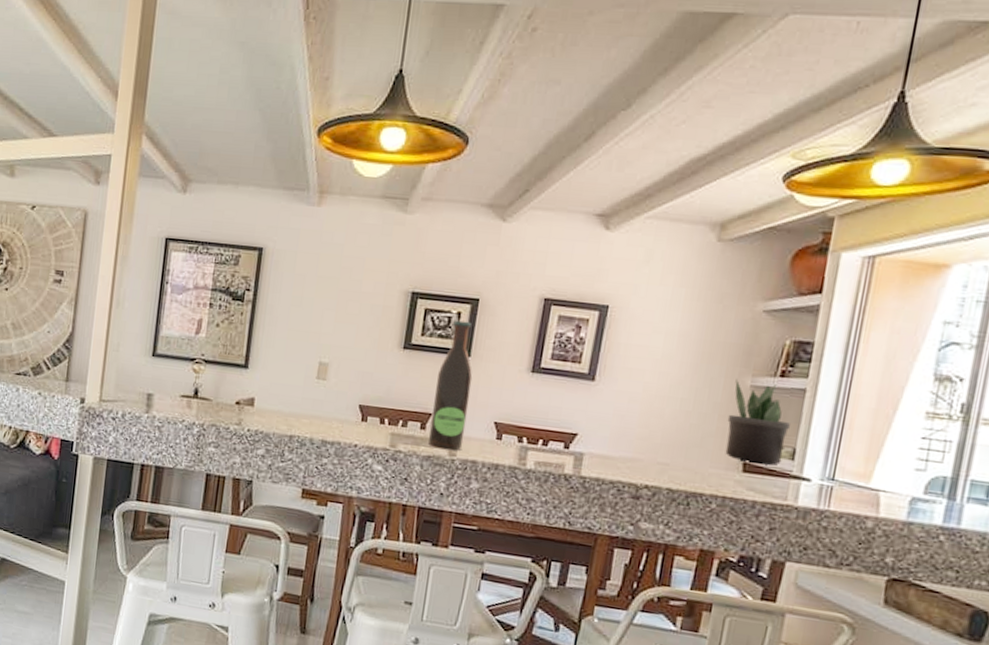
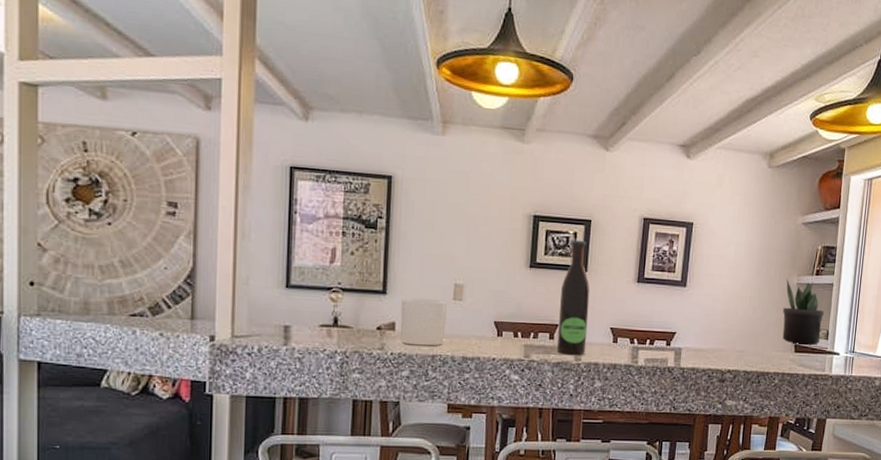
mug: none [259,373,310,427] -> present [400,298,447,348]

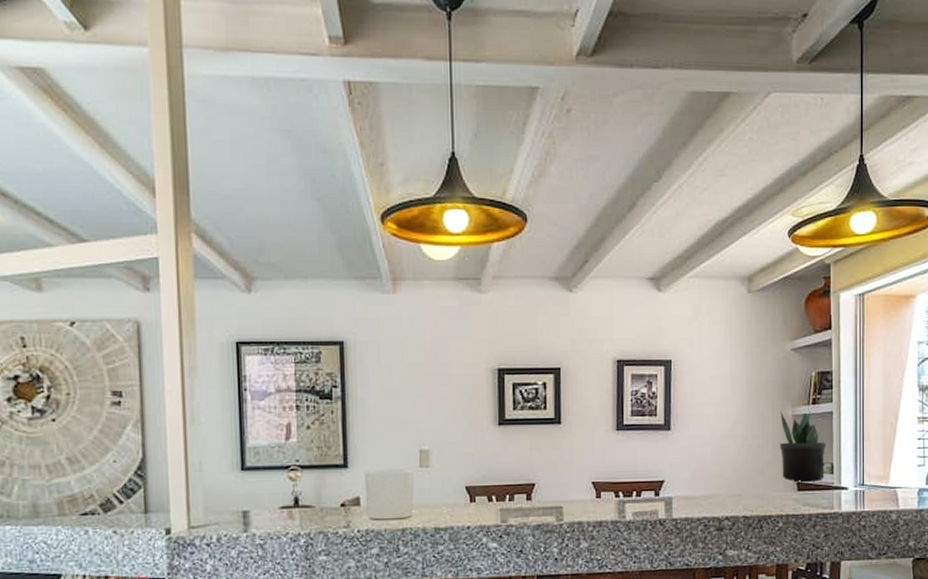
bottle: present [556,240,590,356] -> none [534,390,568,516]

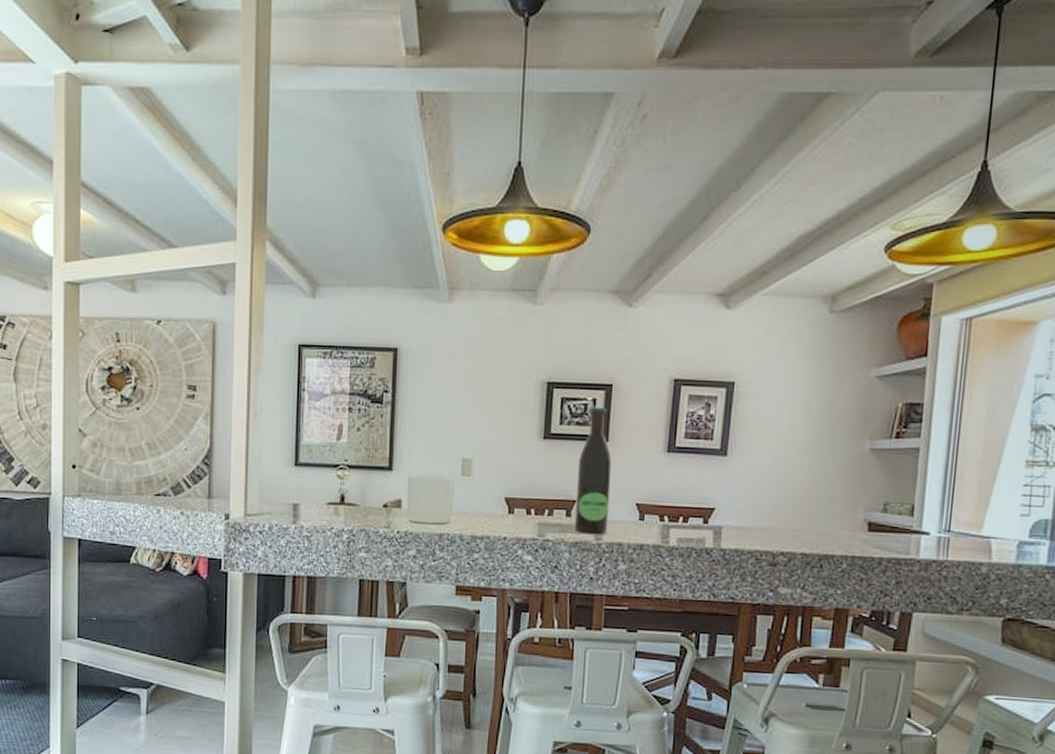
bottle: none [534,390,568,516] -> present [574,407,612,535]
planter: present [779,410,826,482] -> none [851,443,907,522]

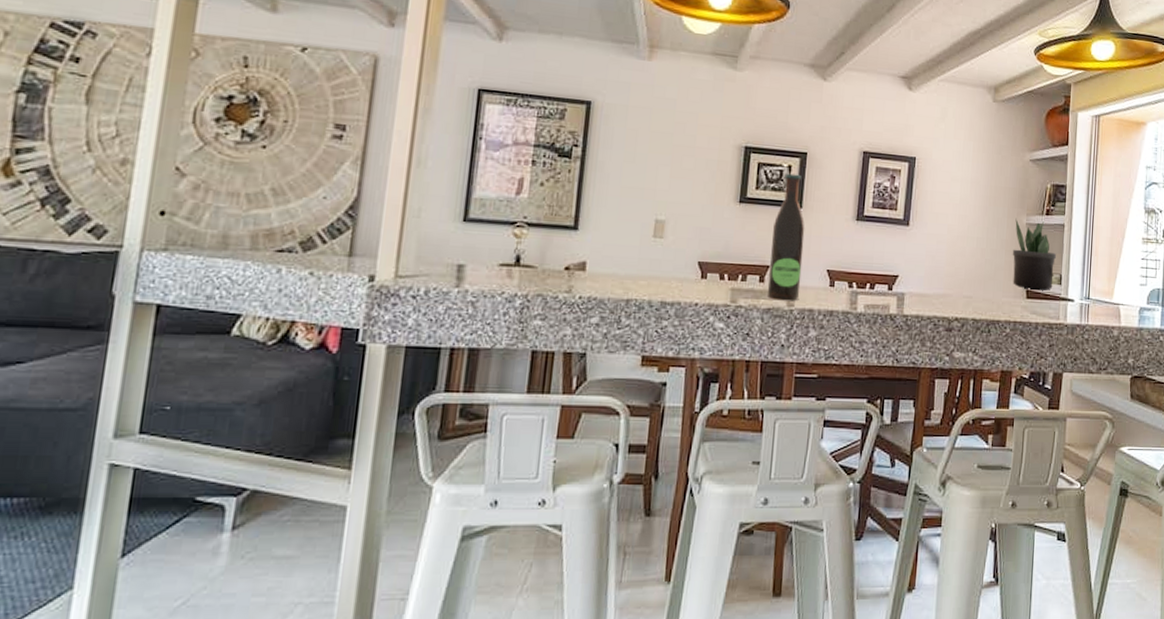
mug: present [406,474,454,526] -> none [591,234,646,291]
planter: none [851,443,907,522] -> present [1012,218,1056,290]

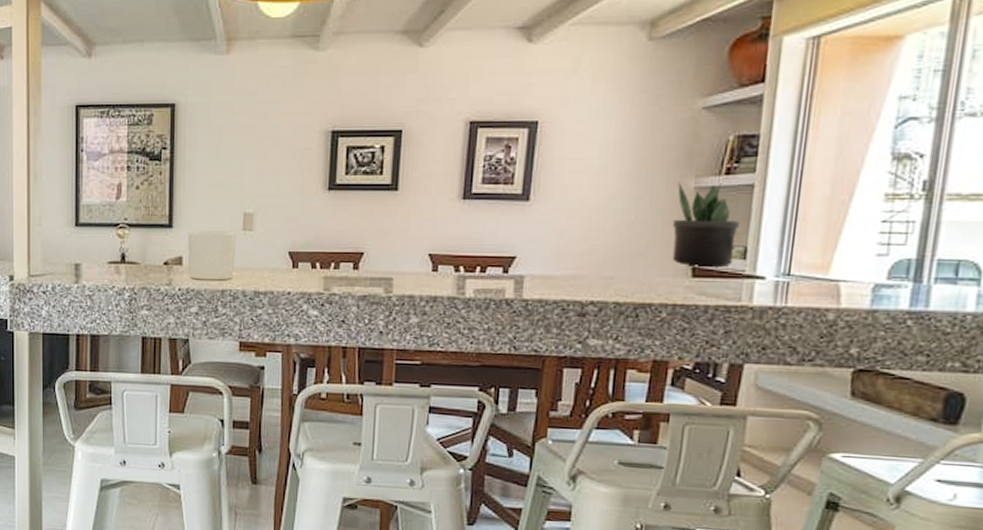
mug: none [591,234,646,291] -> present [187,230,236,282]
bottle: present [767,173,805,301] -> none [362,154,402,288]

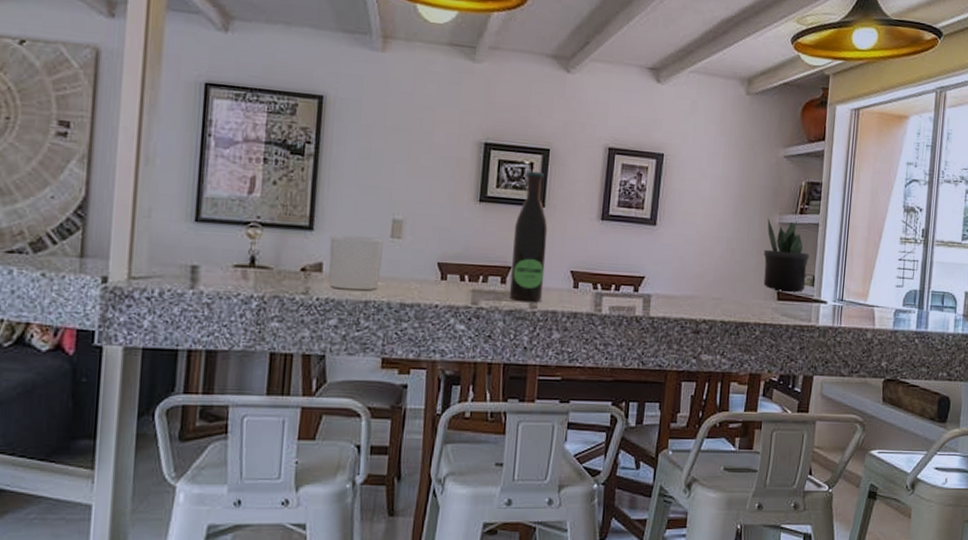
bottle: none [362,154,402,288] -> present [508,171,548,303]

